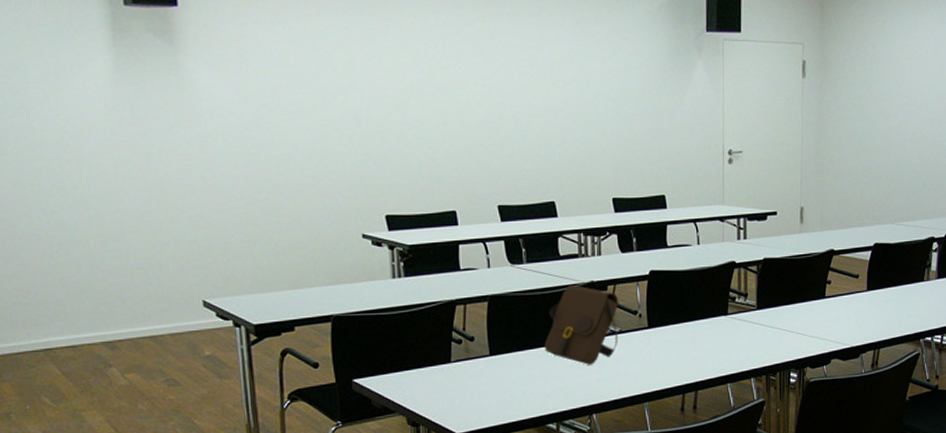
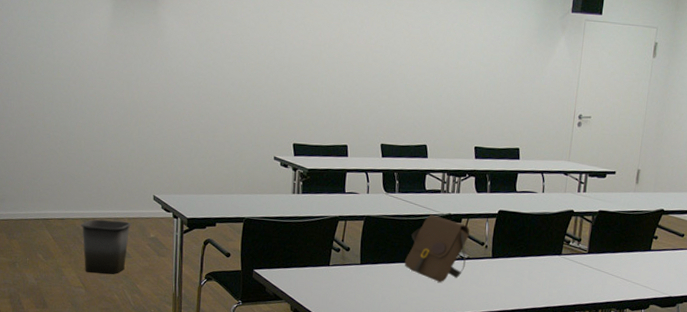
waste bin: none [101,339,177,413] -> present [80,219,132,274]

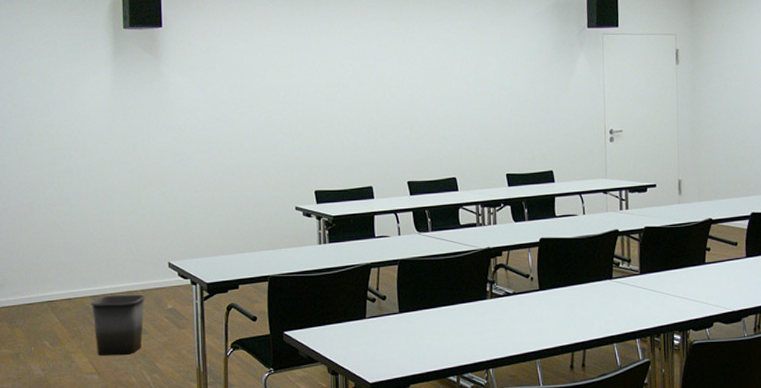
shoulder bag: present [404,214,470,282] -> none [446,250,513,323]

